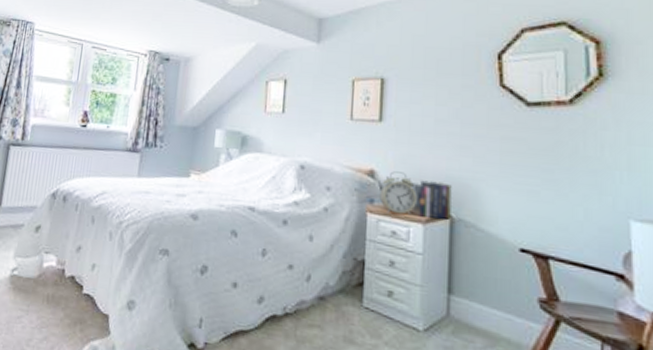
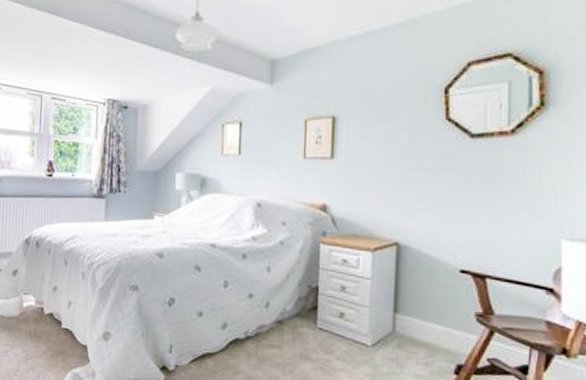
alarm clock: present [379,171,417,215] -> none [331,205,366,245]
books: present [411,180,453,220] -> none [361,212,399,247]

